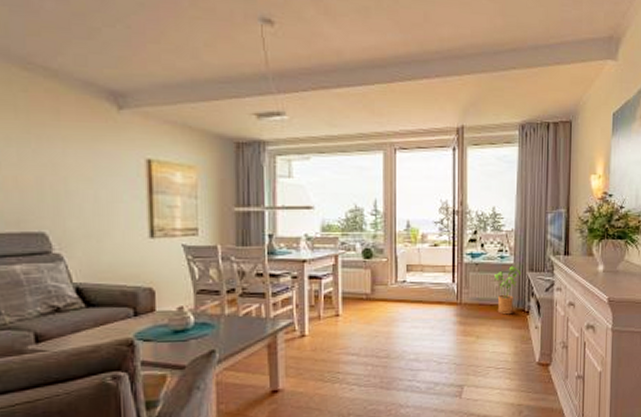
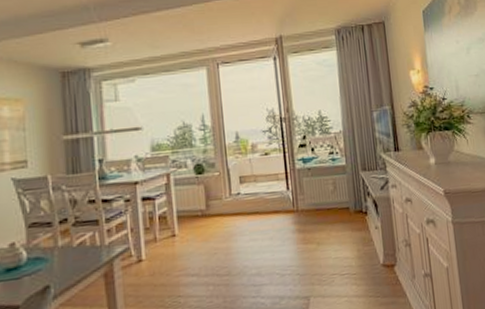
house plant: present [494,266,522,315] -> none [328,167,355,218]

